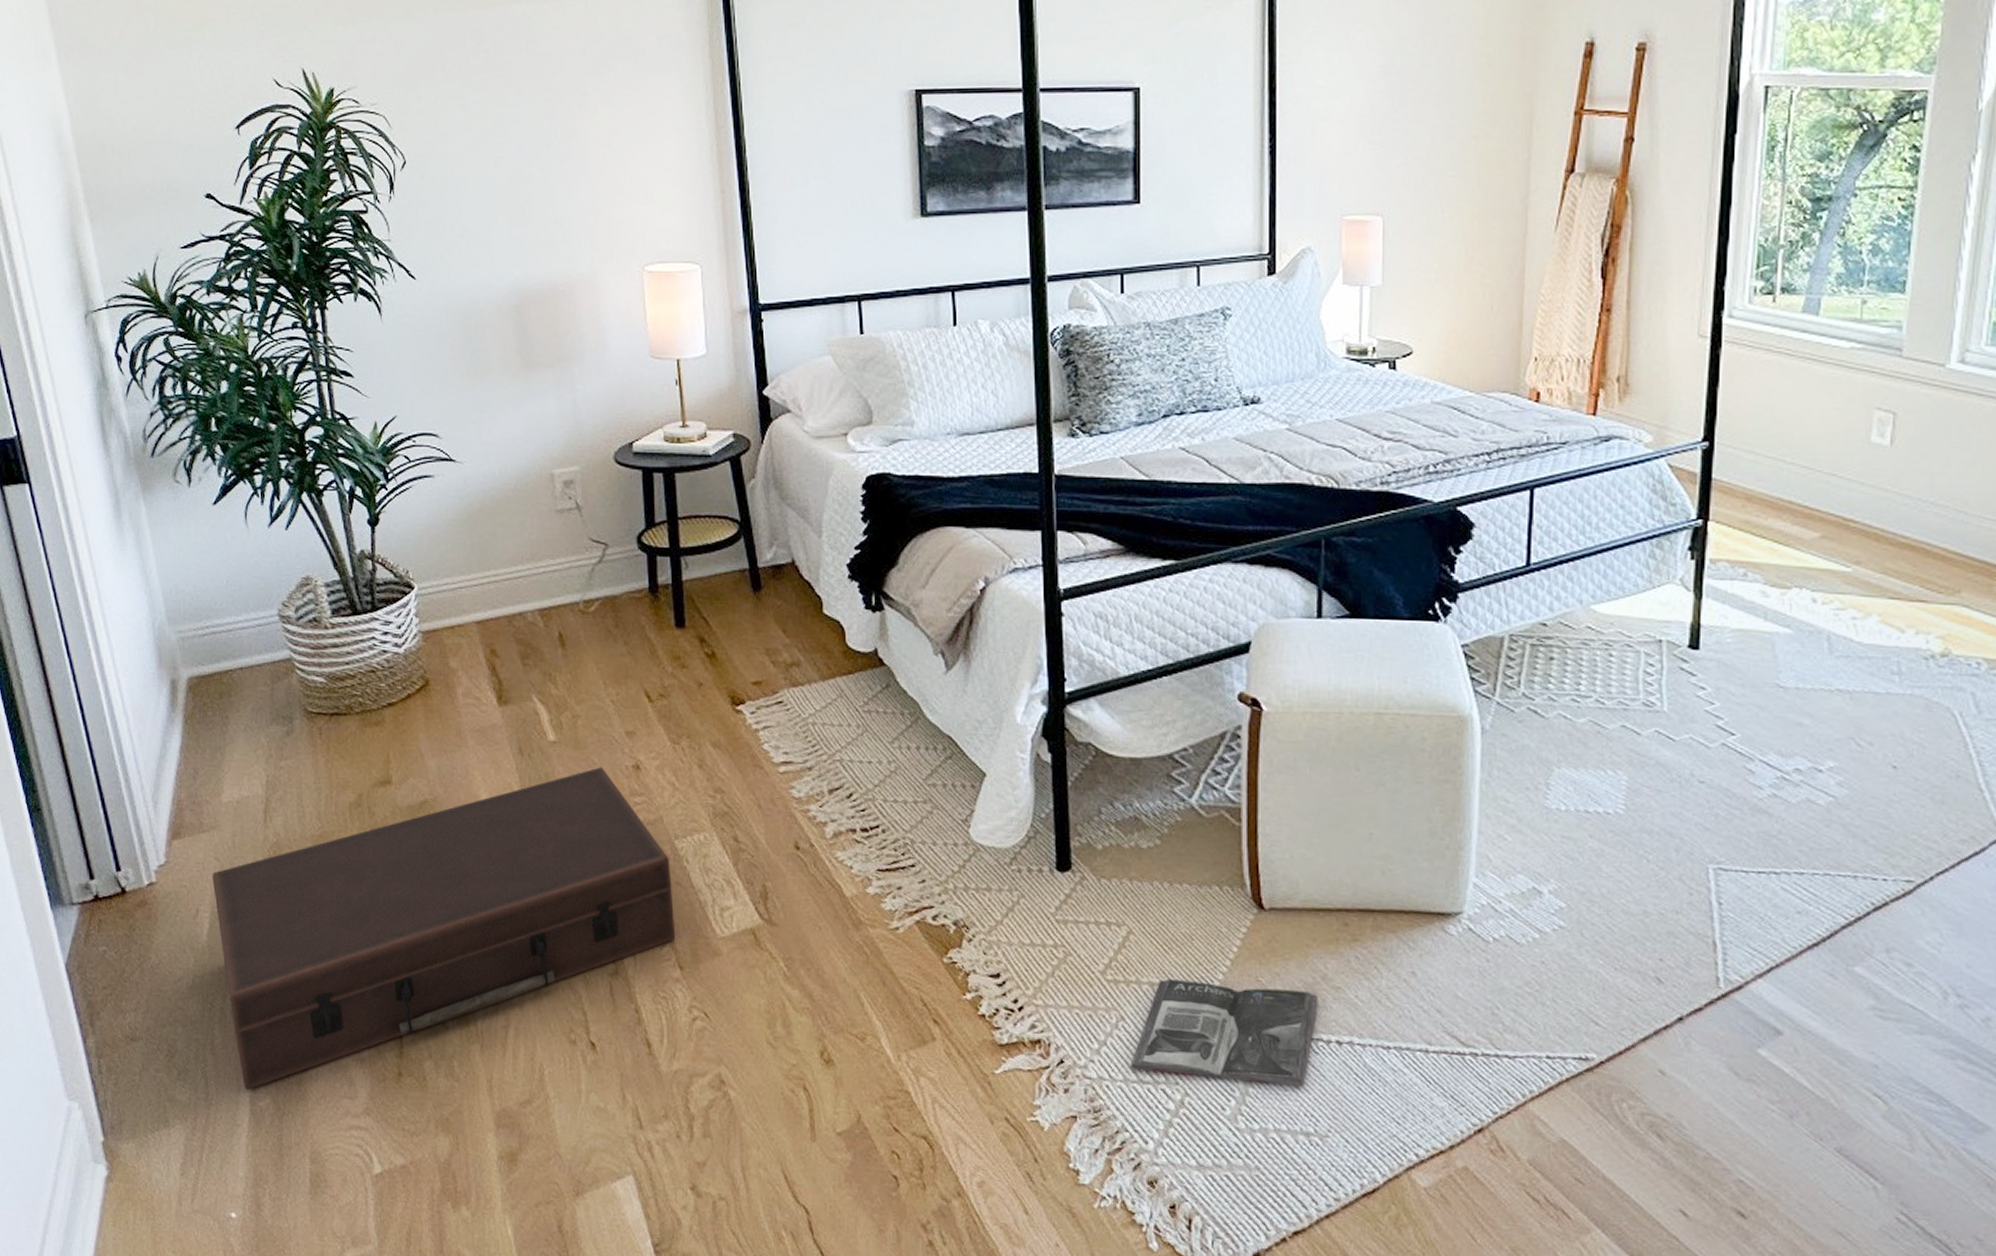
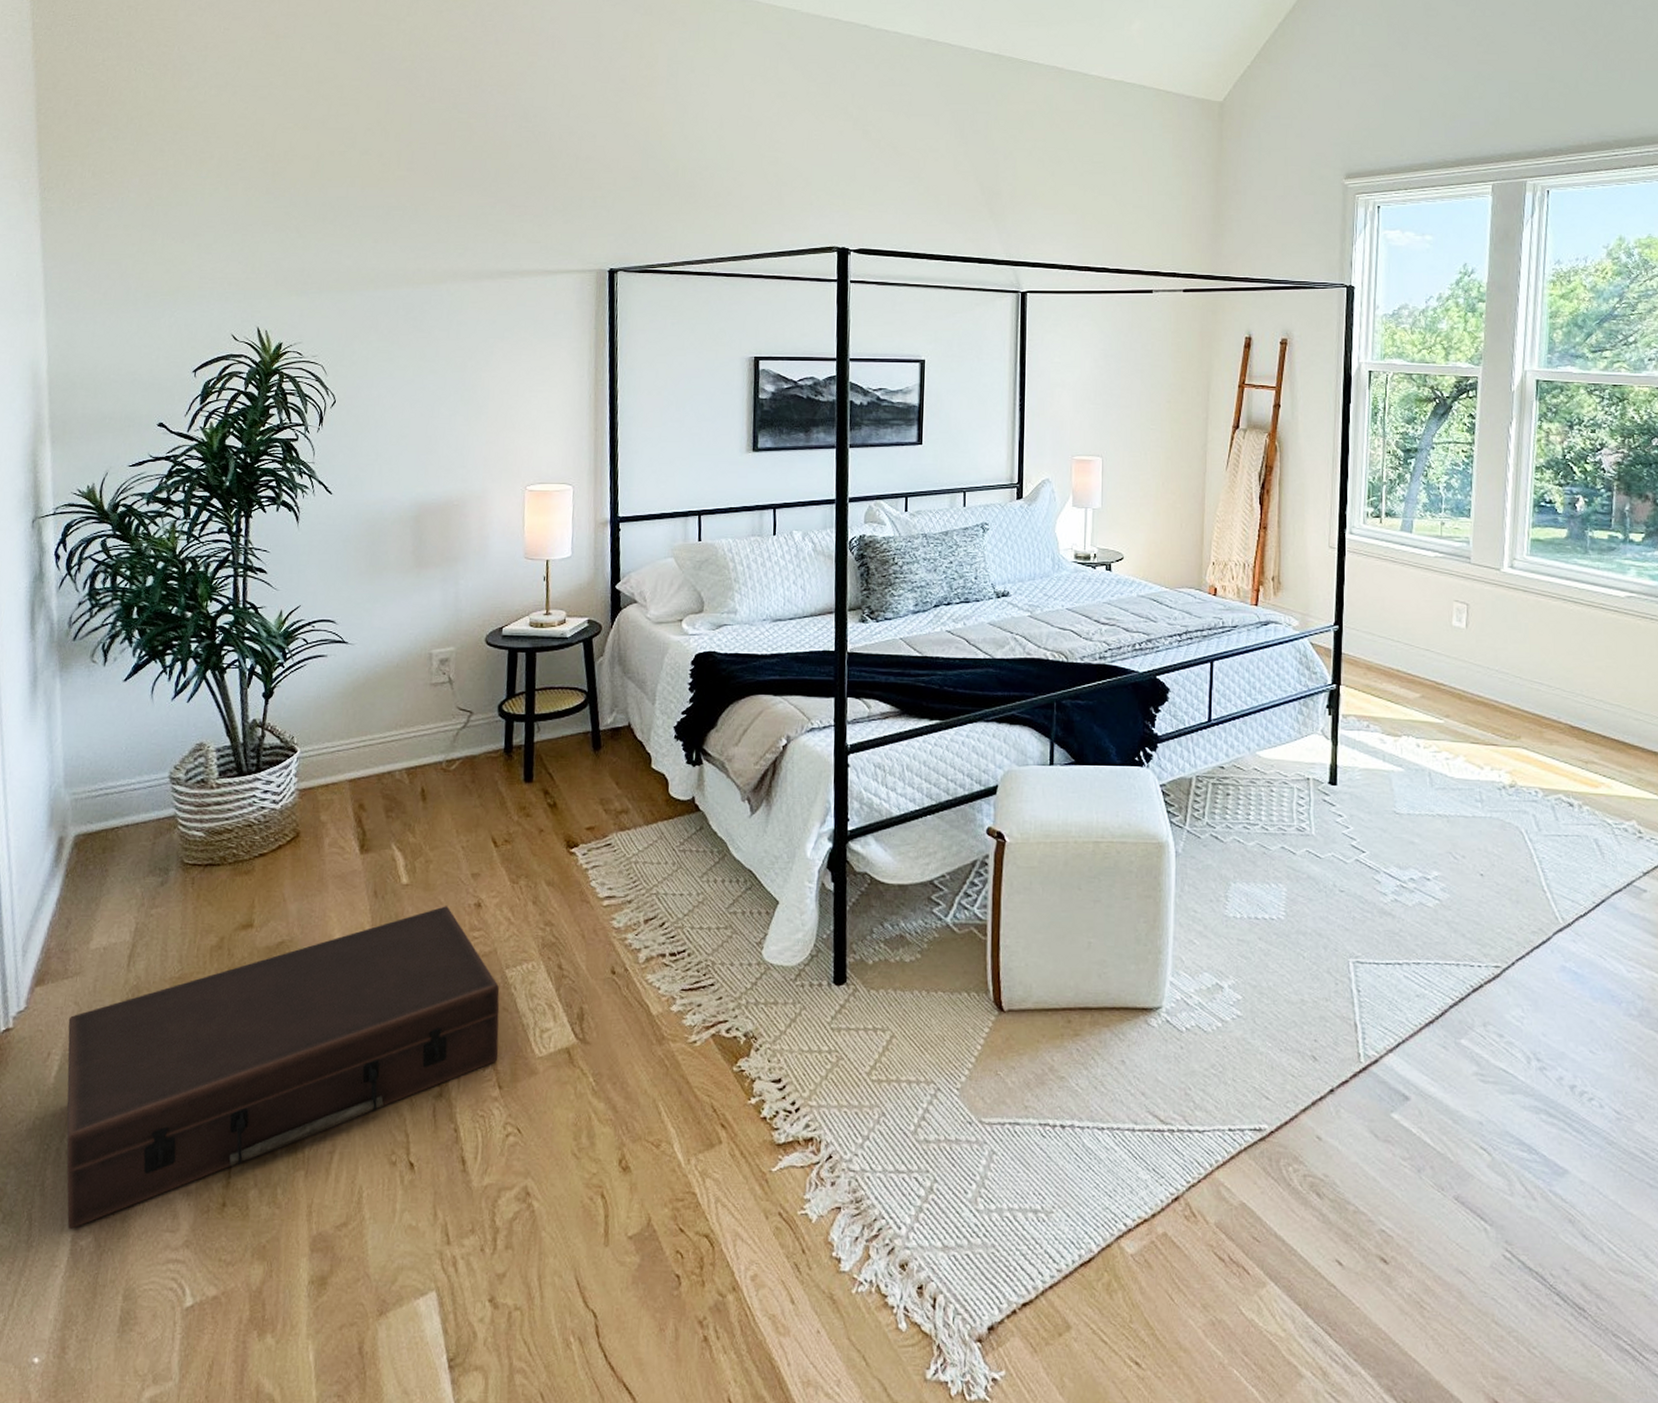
magazine: present [1131,978,1318,1087] -> none [889,1076,1046,1168]

